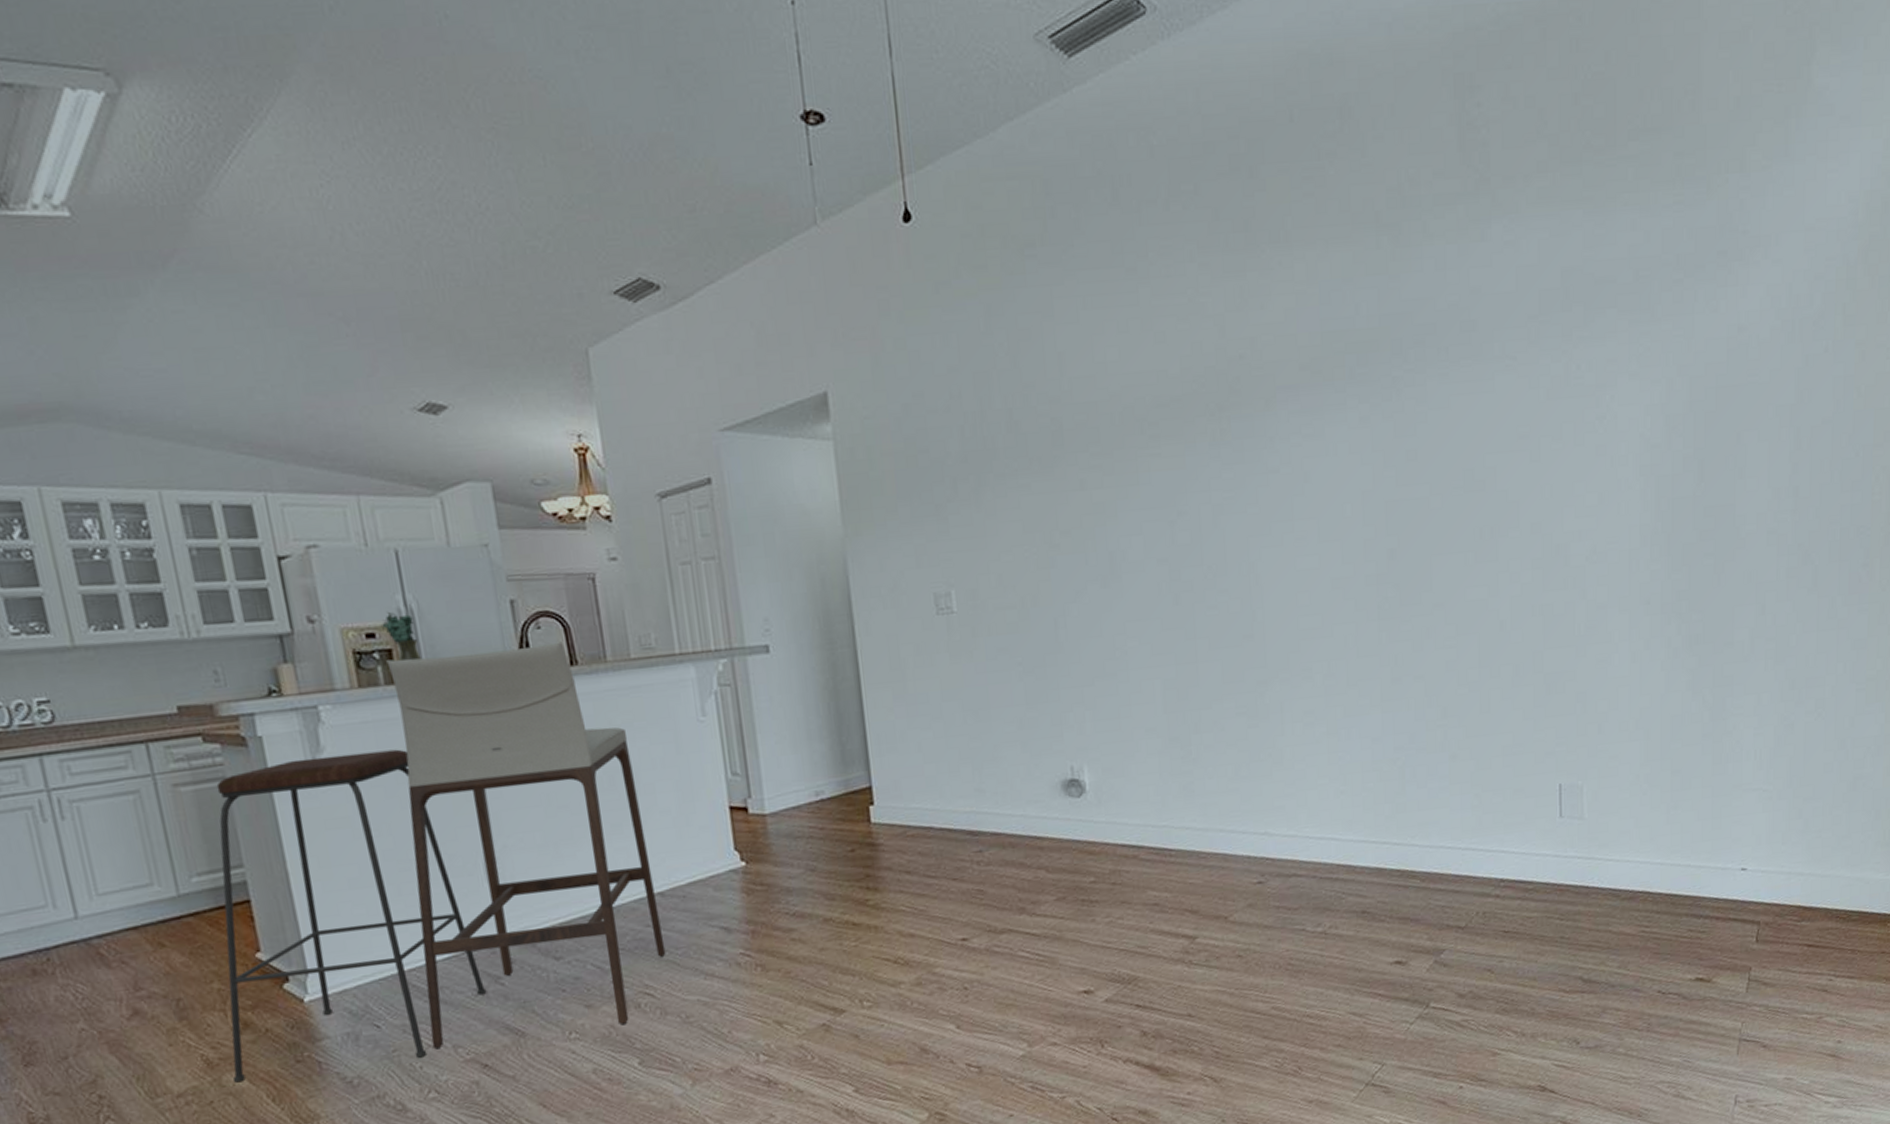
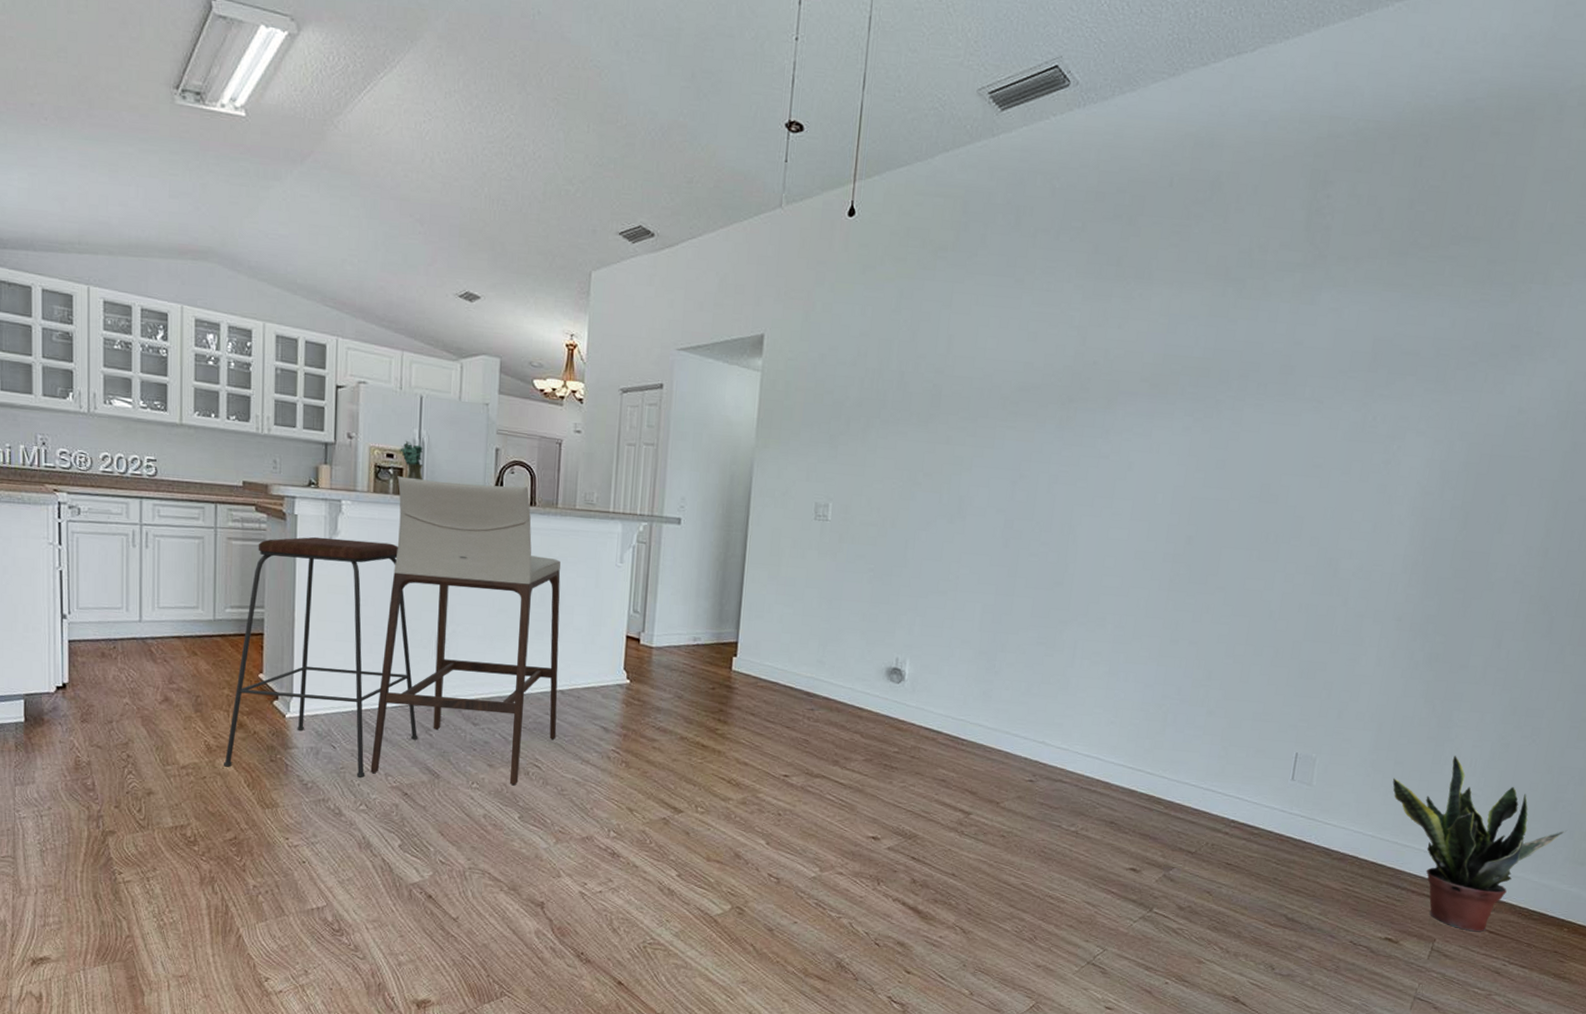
potted plant: none [1673,750,1873,950] -> present [1392,756,1568,932]

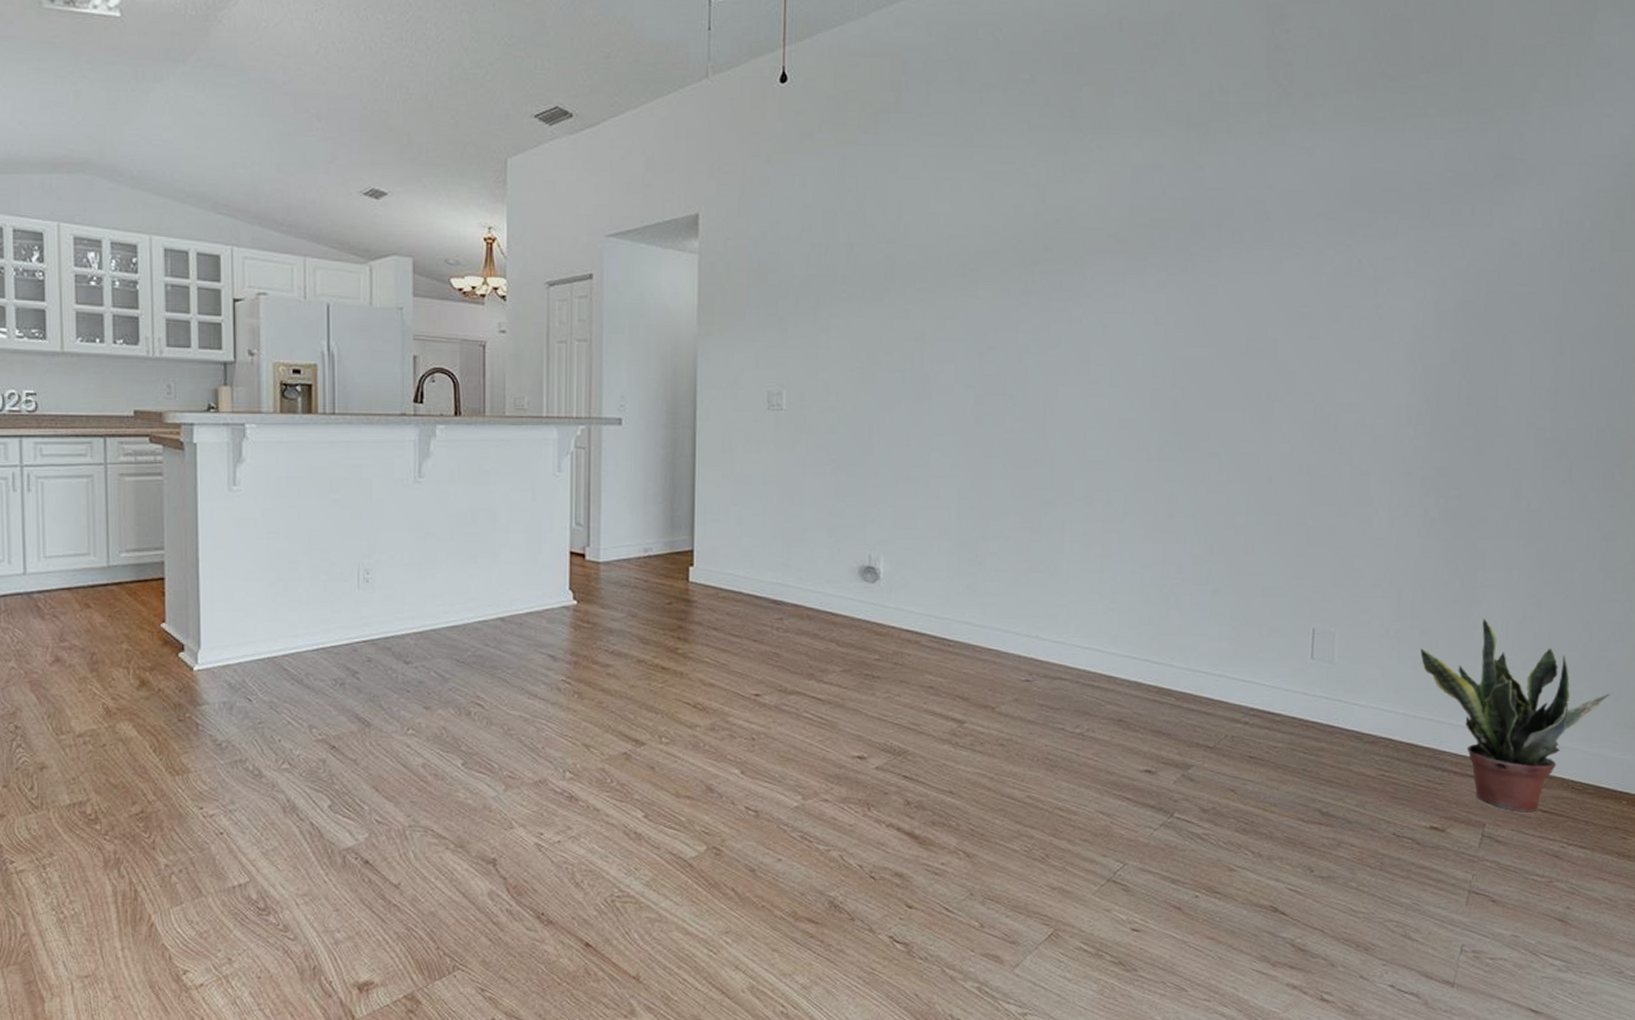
bar stool: present [223,536,418,777] -> none [124,466,344,732]
bar stool: present [370,476,561,786] -> none [292,393,499,729]
vase: present [400,440,423,481] -> none [307,353,334,396]

